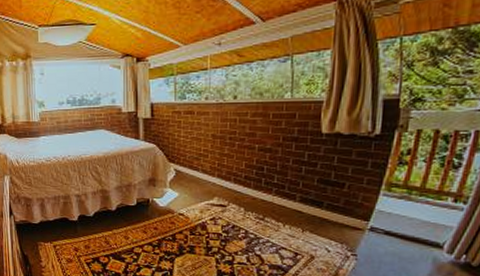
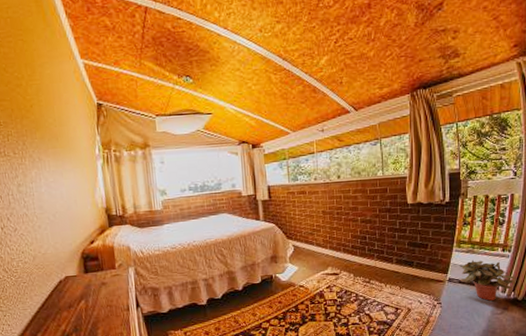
potted plant: none [387,208,470,261] -> present [459,260,515,301]

